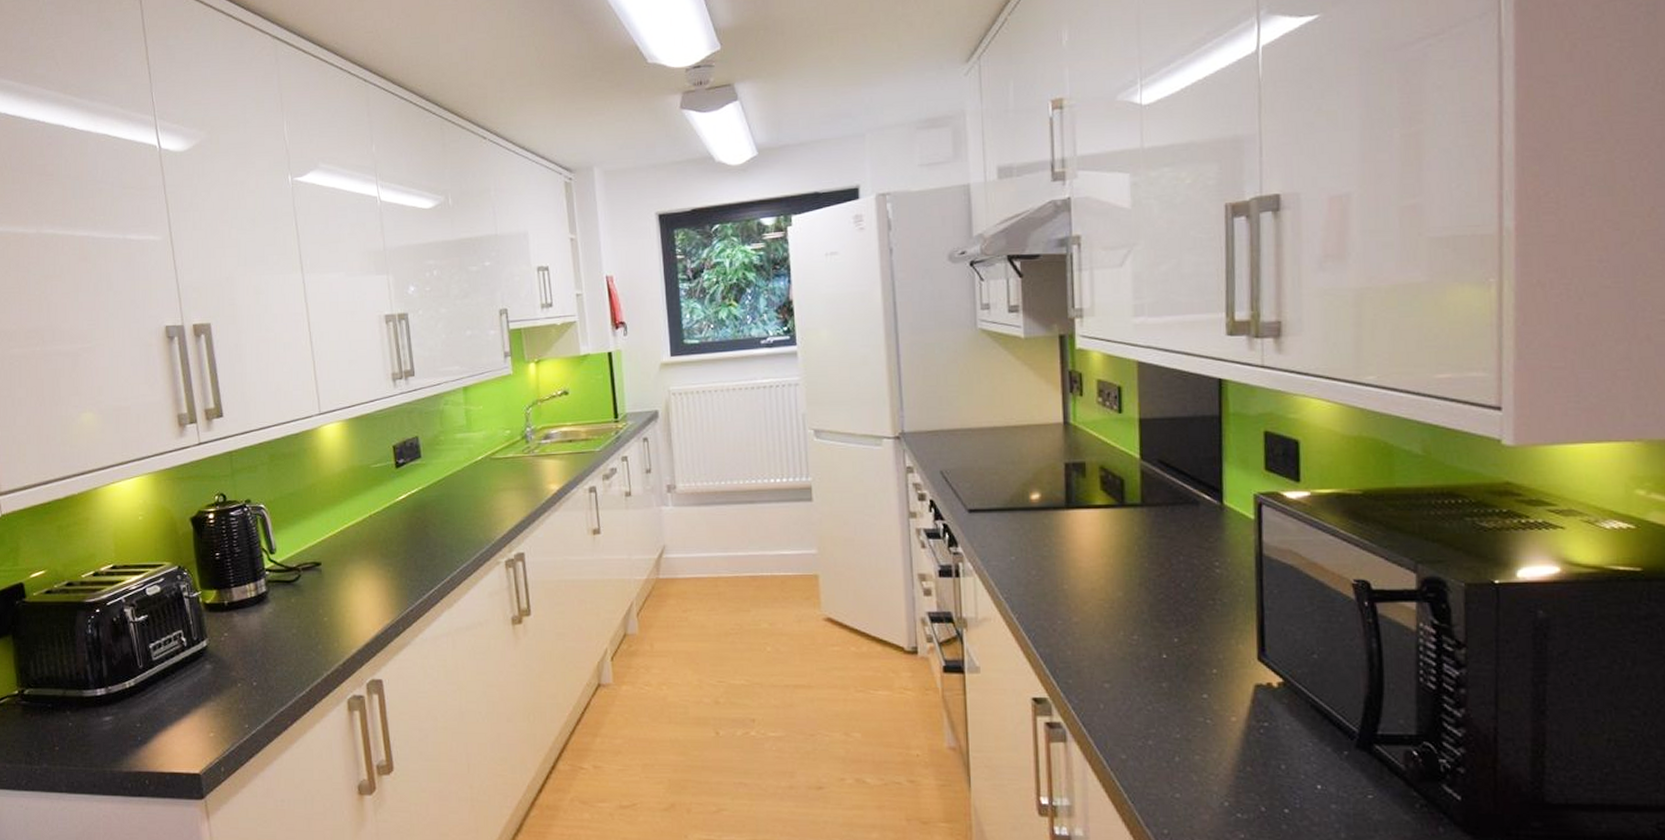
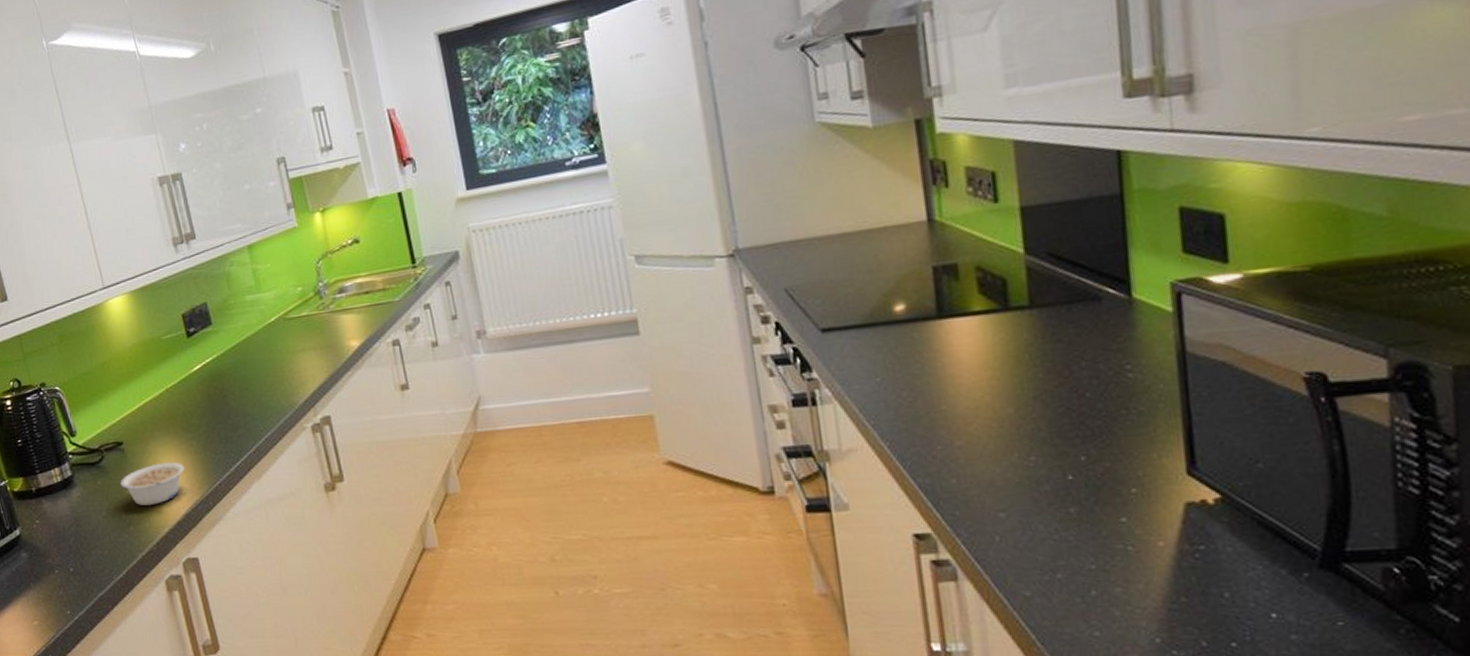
legume: none [314,585,379,627] -> present [120,462,184,506]

